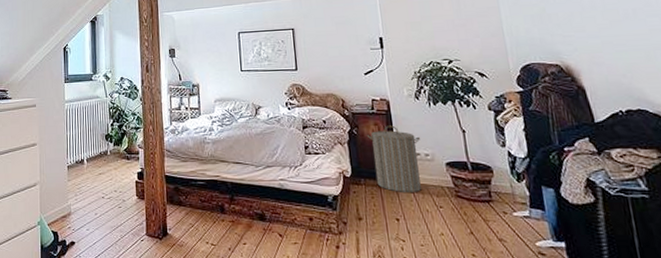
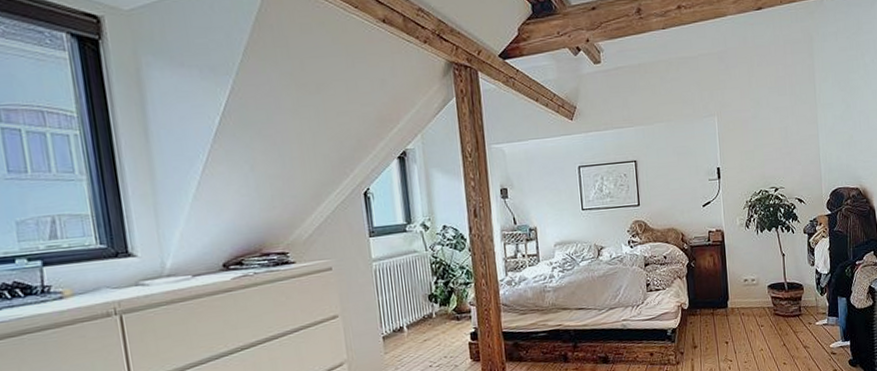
laundry hamper: present [366,125,421,193] -> none [703,255,749,318]

